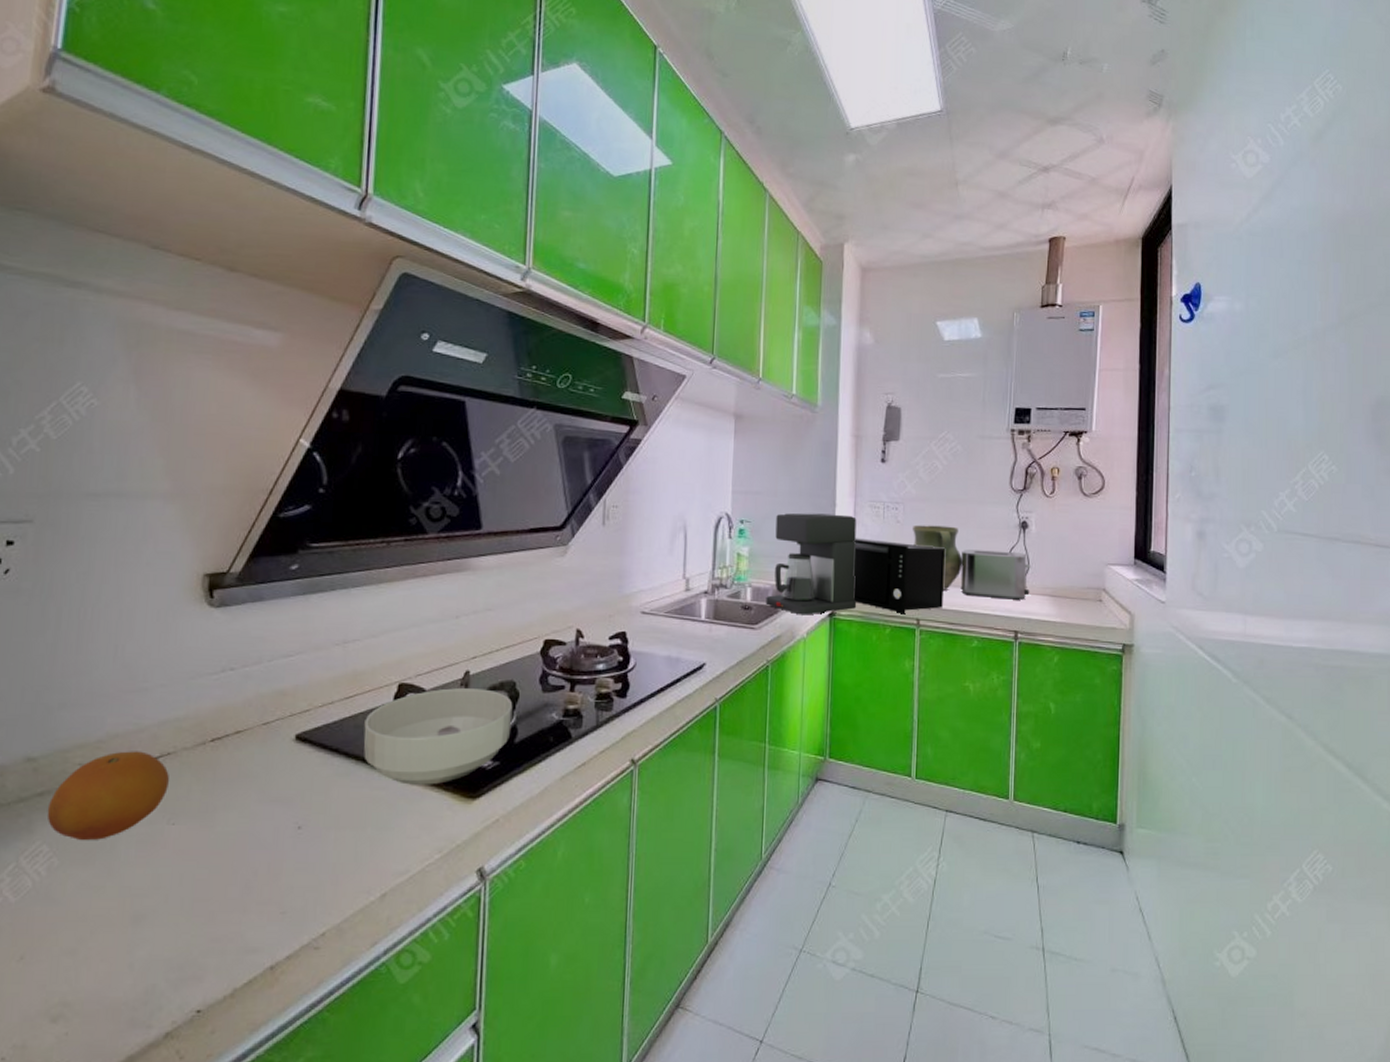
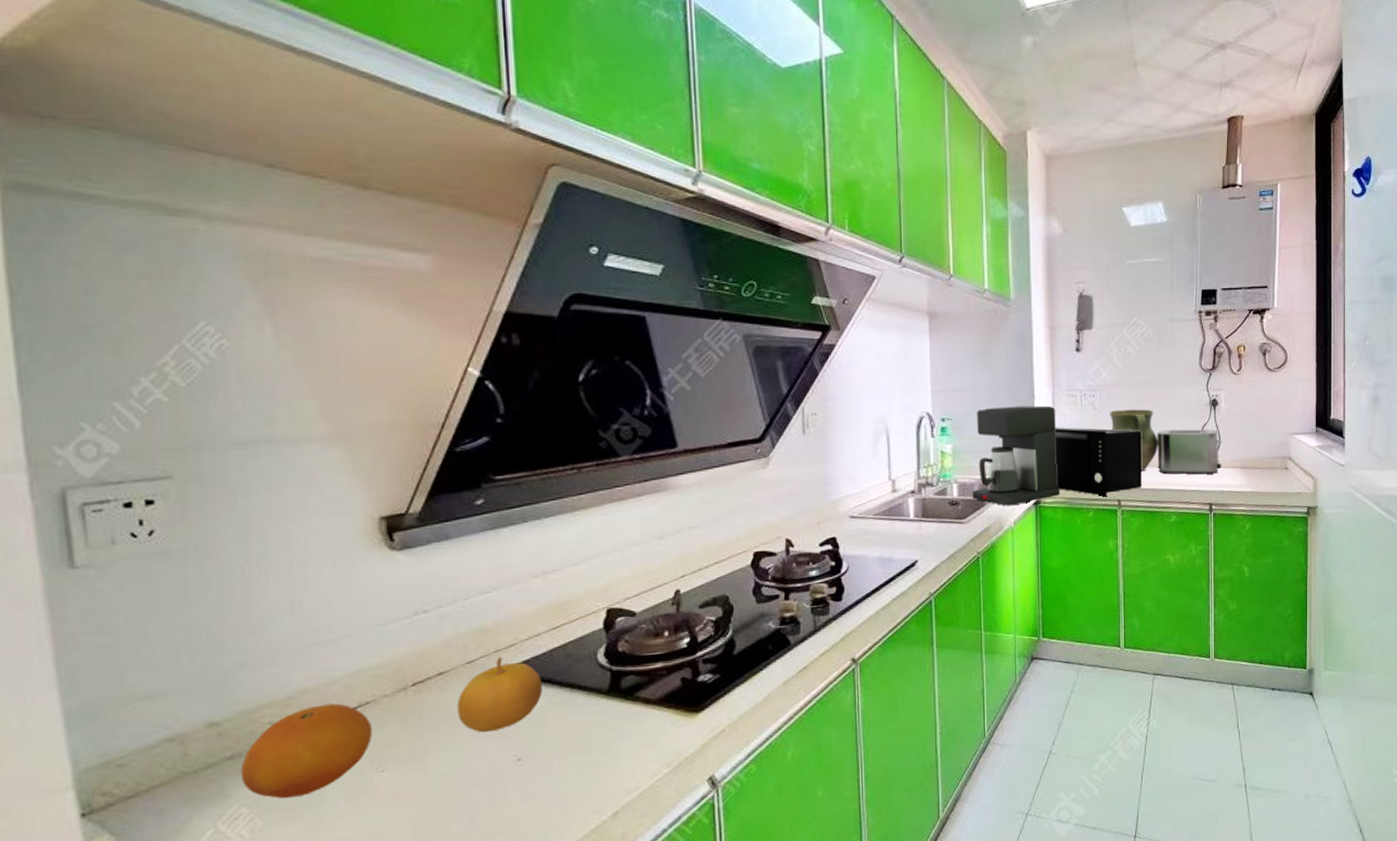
fruit: none [248,721,330,796] -> present [457,657,542,733]
bowl: present [363,688,513,785] -> none [575,606,729,706]

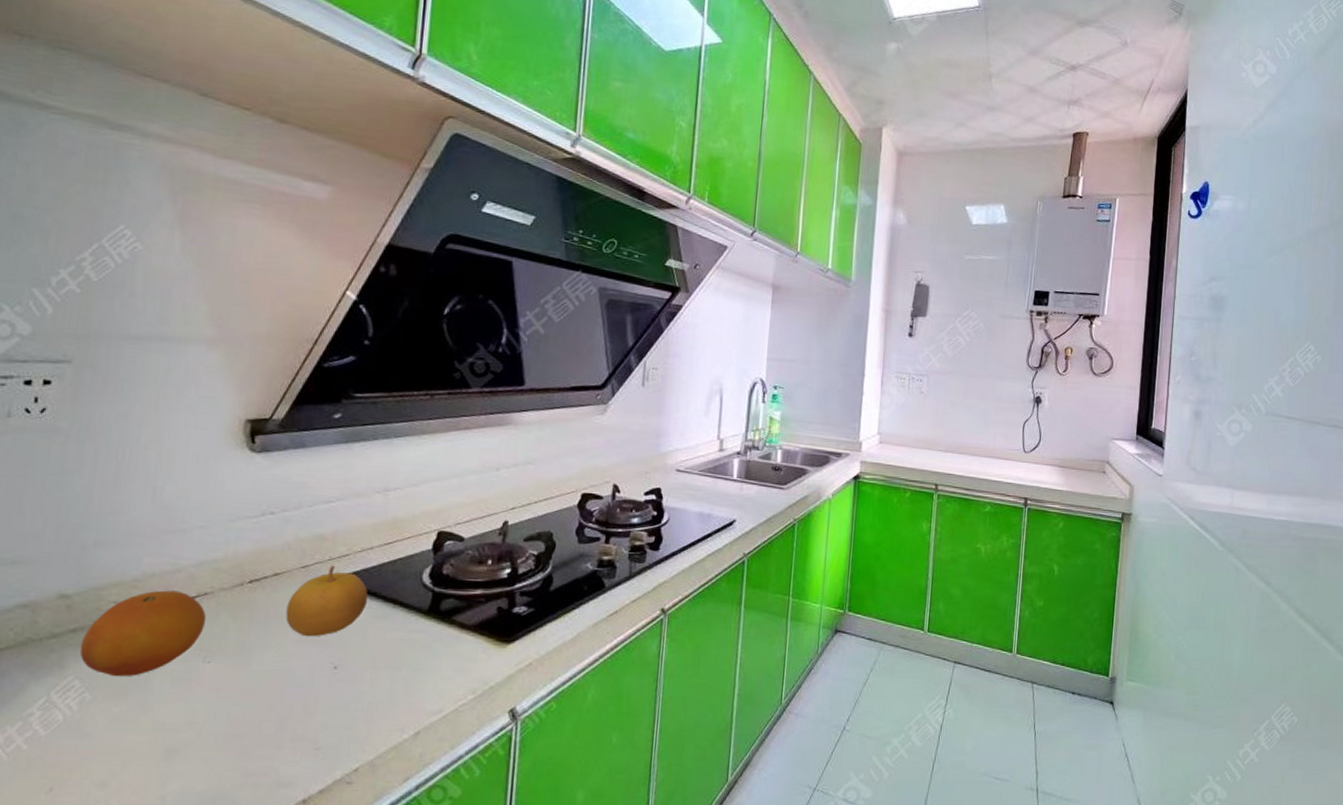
coffee maker: present [972,405,1061,506] -> none [795,381,883,478]
microwave: present [1054,427,1142,496] -> none [877,407,964,478]
ceramic jug: present [1110,409,1158,471] -> none [935,396,980,458]
toaster: present [1157,429,1222,475] -> none [977,421,1042,470]

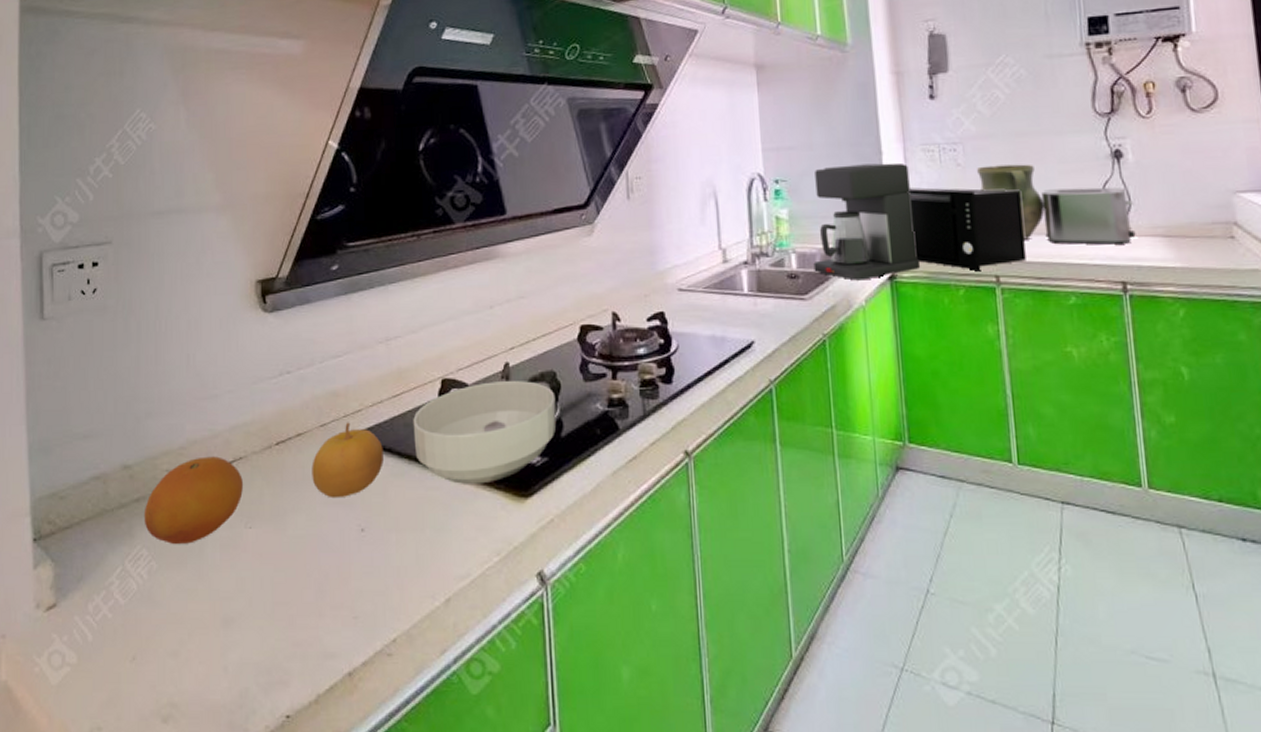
bowl: none [401,537,549,629] -> present [413,381,557,484]
coffee maker: none [795,381,883,478] -> present [813,163,921,281]
microwave: none [877,407,964,478] -> present [908,187,1026,270]
ceramic jug: none [935,396,980,458] -> present [977,164,1045,240]
toaster: none [977,421,1042,470] -> present [1041,187,1136,246]

